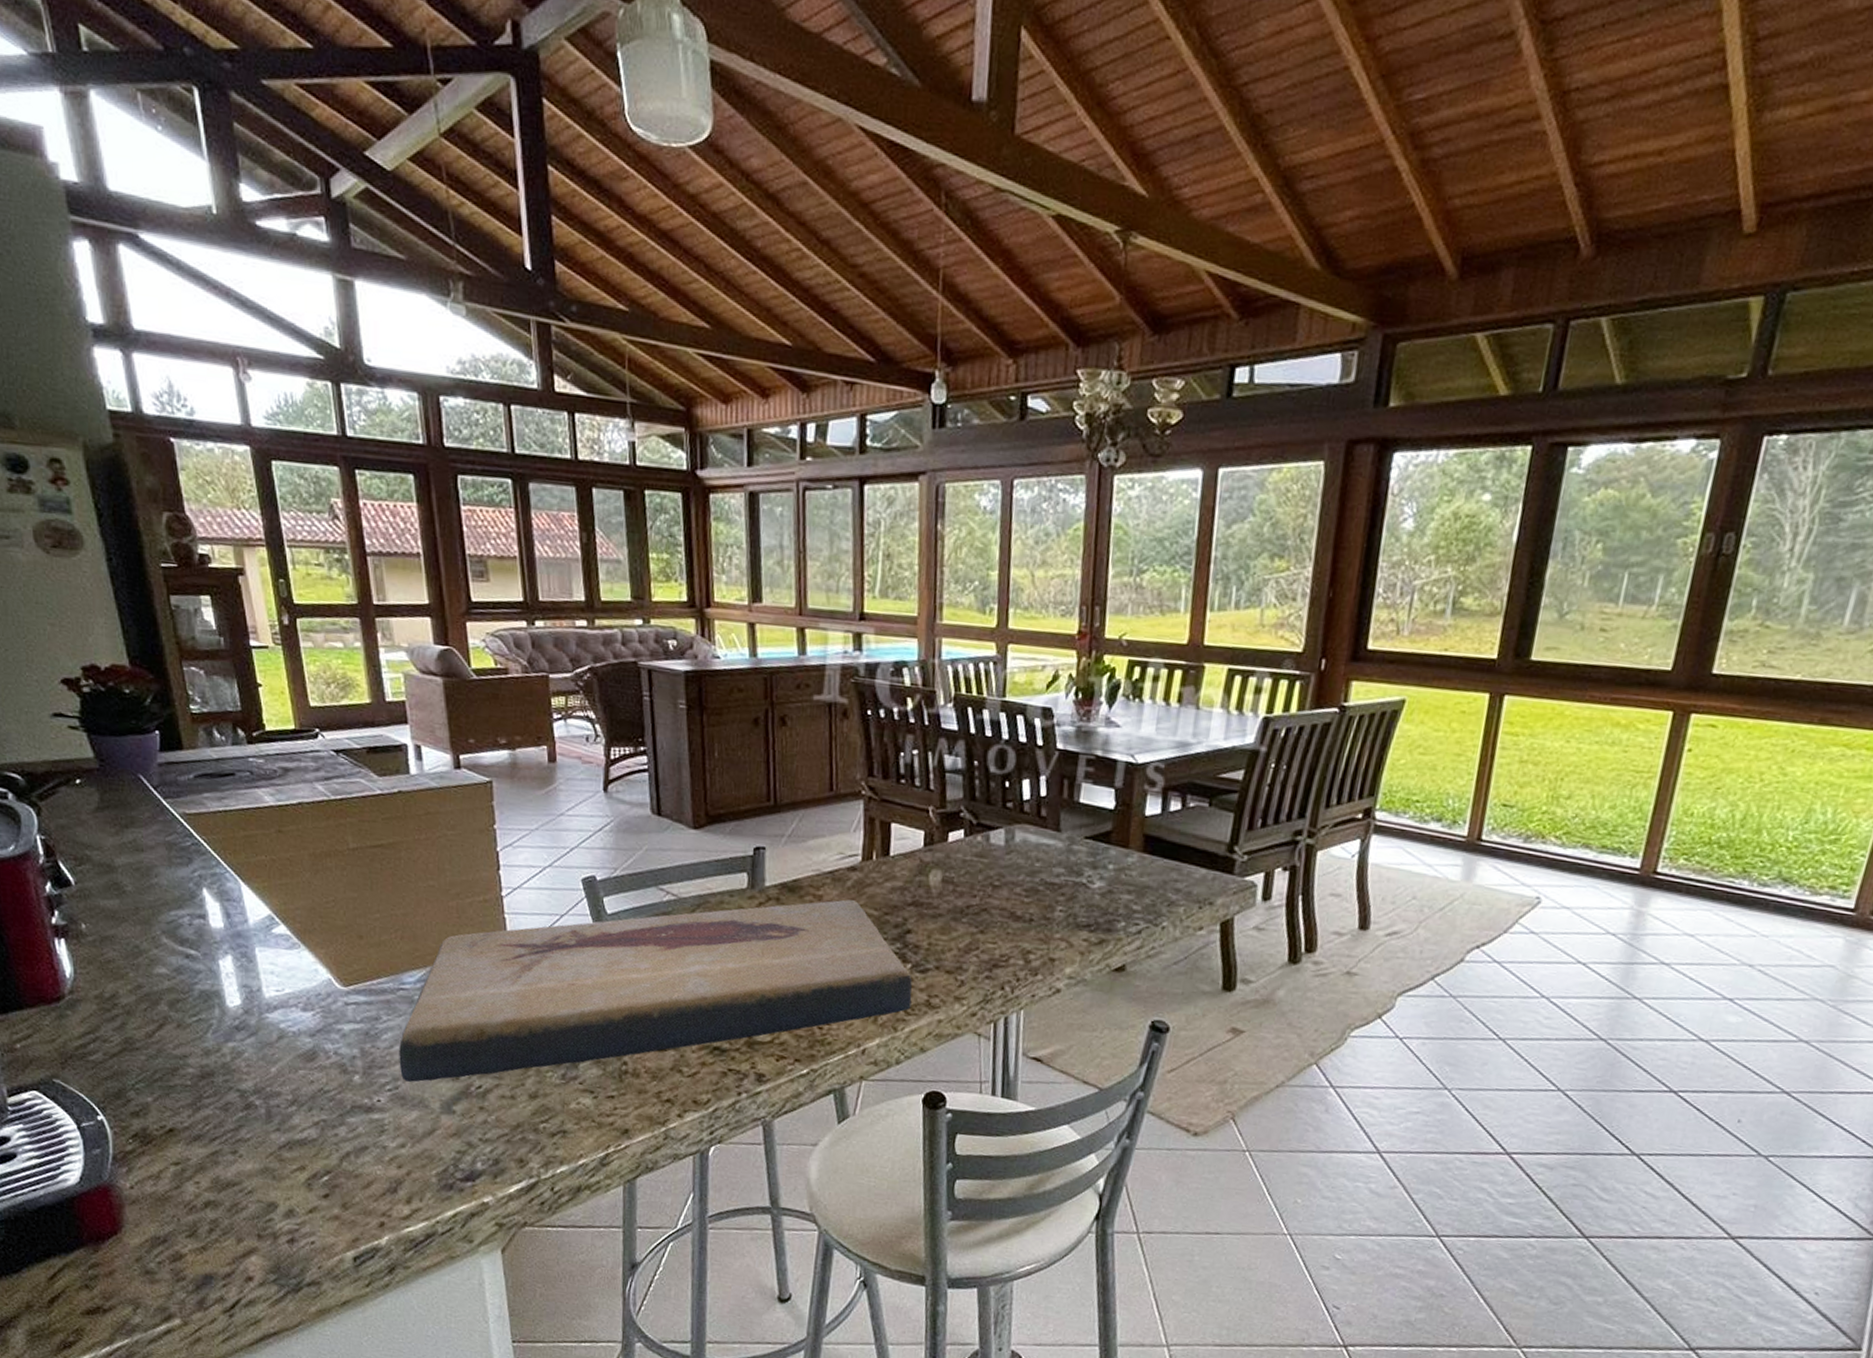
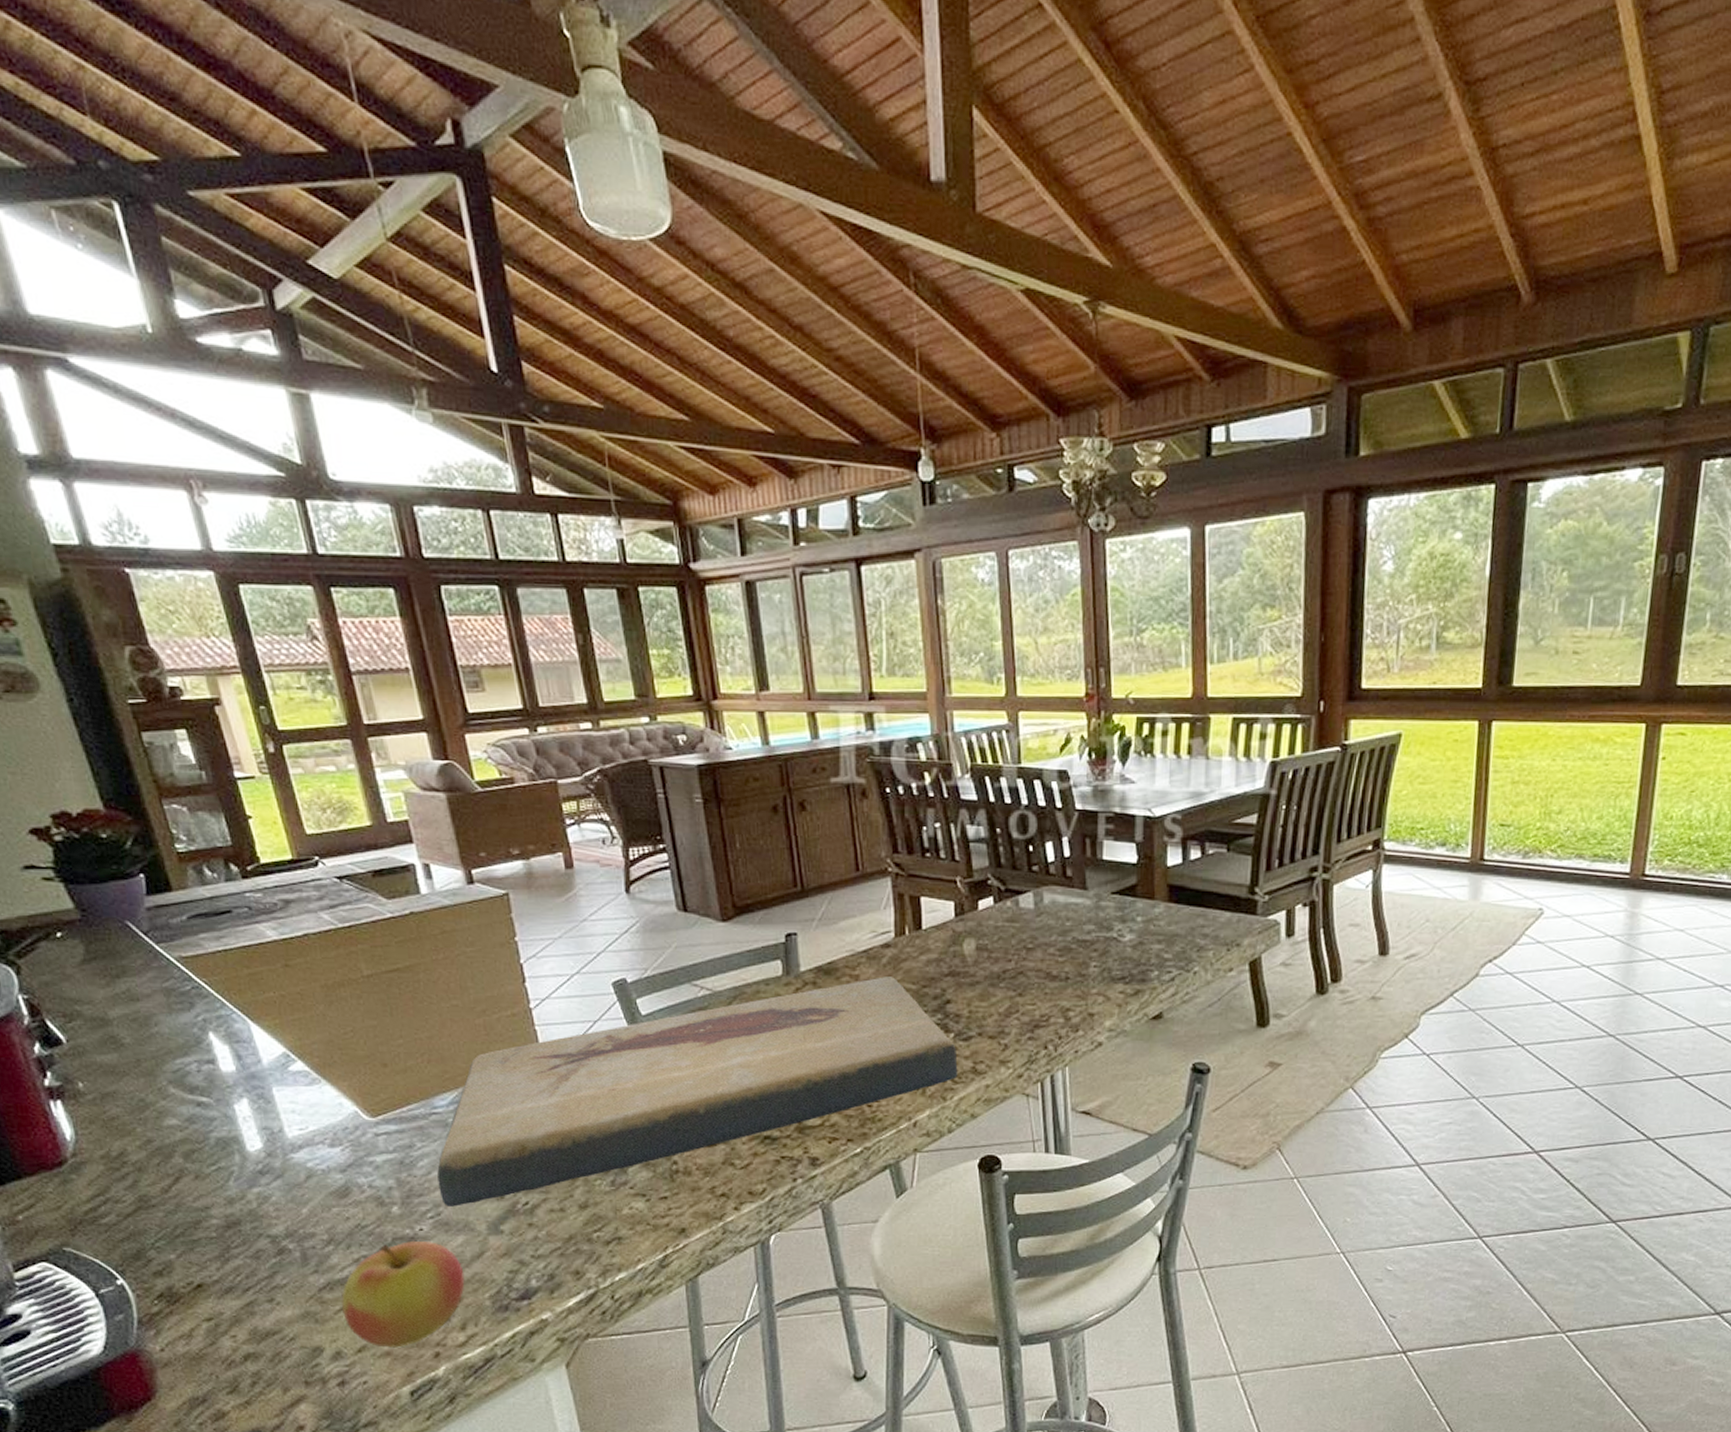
apple: none [298,1111,415,1213] -> present [340,1241,465,1348]

